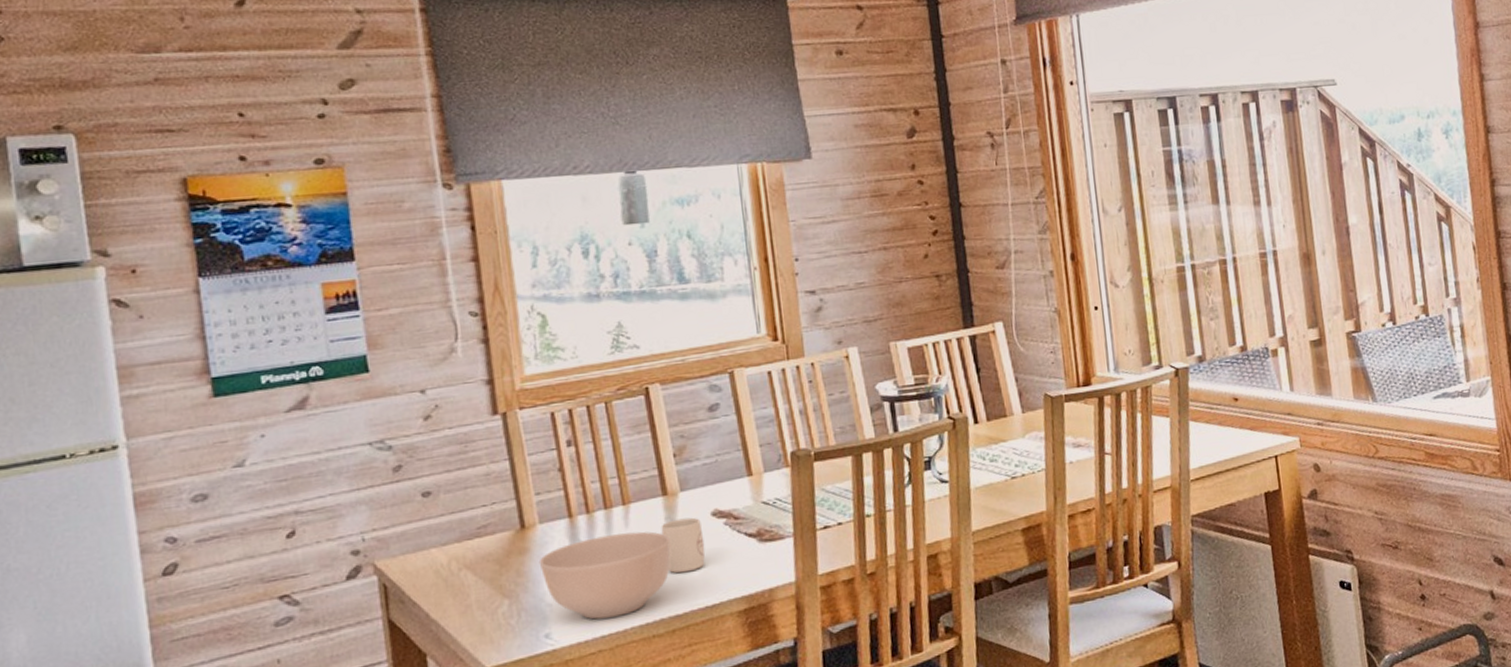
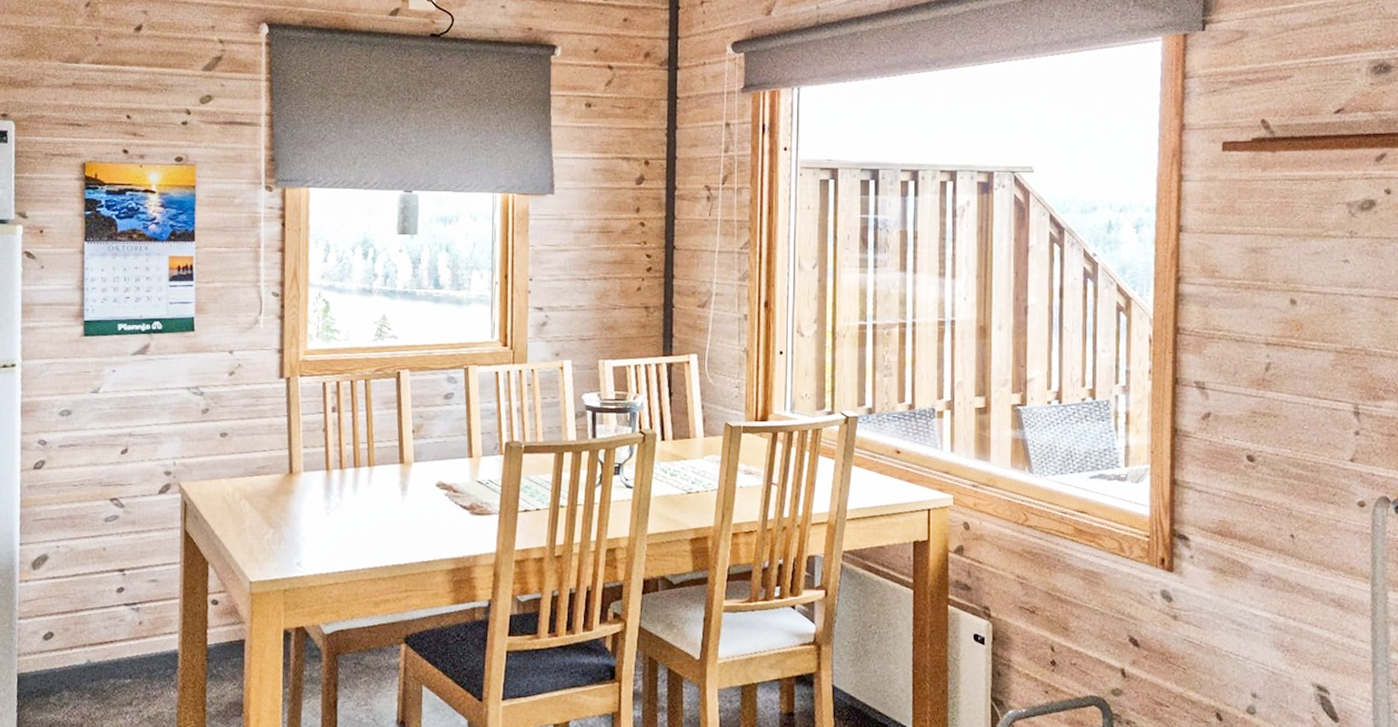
bowl: present [538,531,671,620] -> none [299,489,401,557]
mug: present [661,517,706,574] -> none [395,485,428,530]

